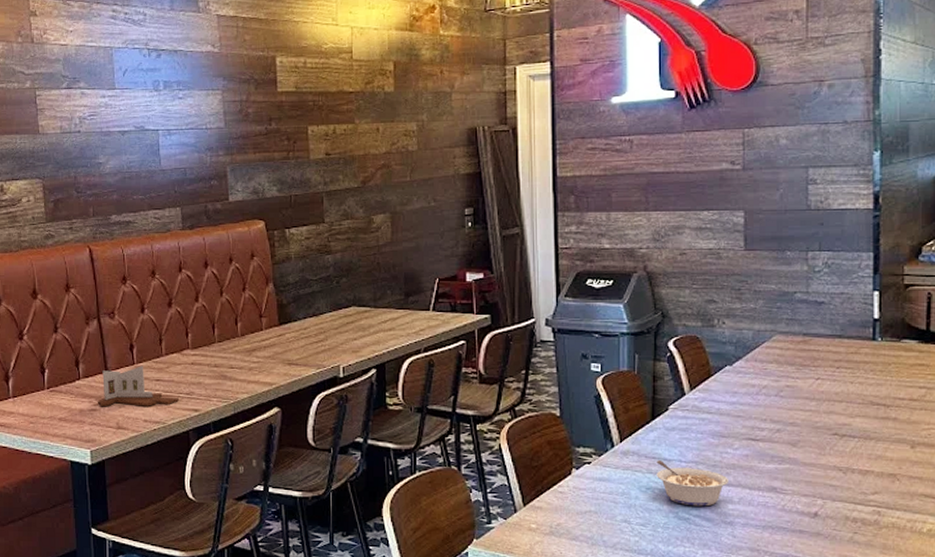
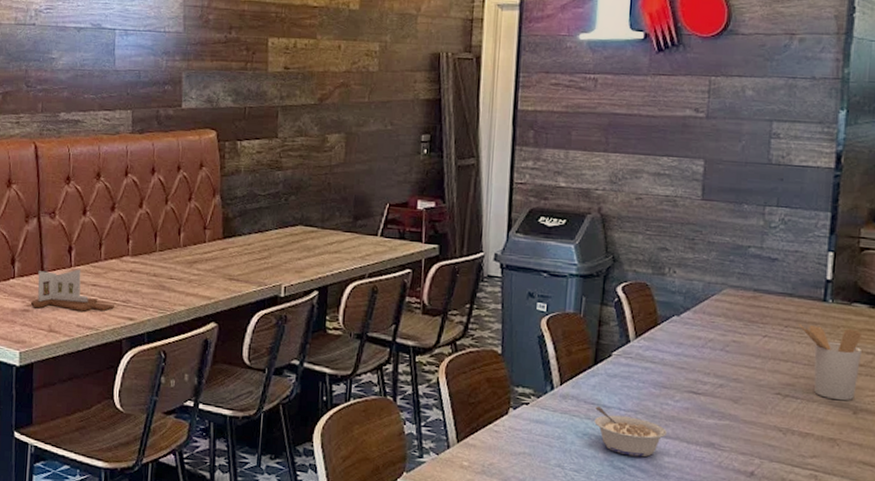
utensil holder: none [850,363,914,436] -> present [799,323,861,401]

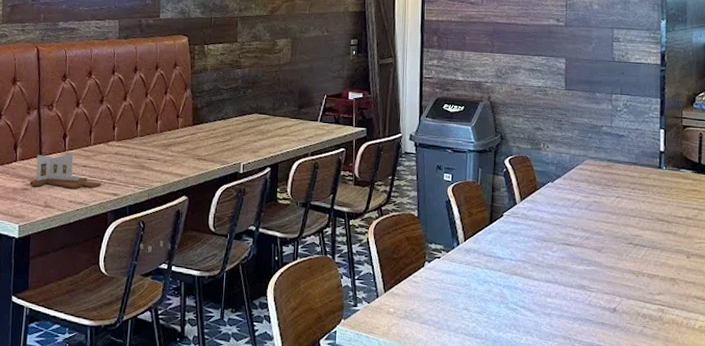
legume: present [594,406,667,457] -> none [492,258,548,299]
utensil holder: present [799,323,861,401] -> none [642,186,689,248]

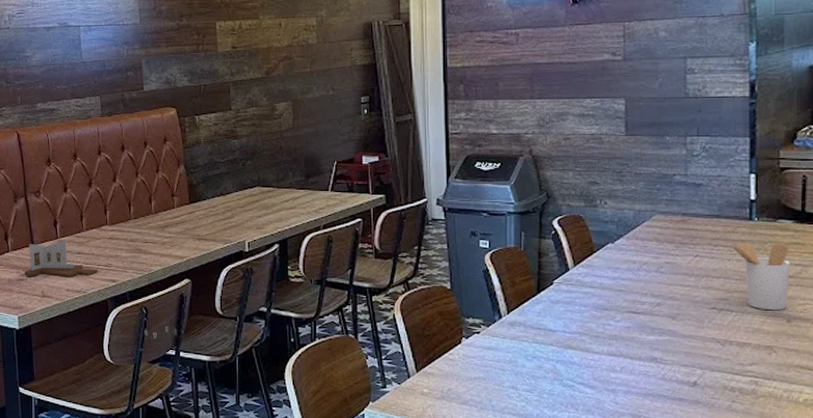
utensil holder: none [642,186,689,248] -> present [727,242,790,311]

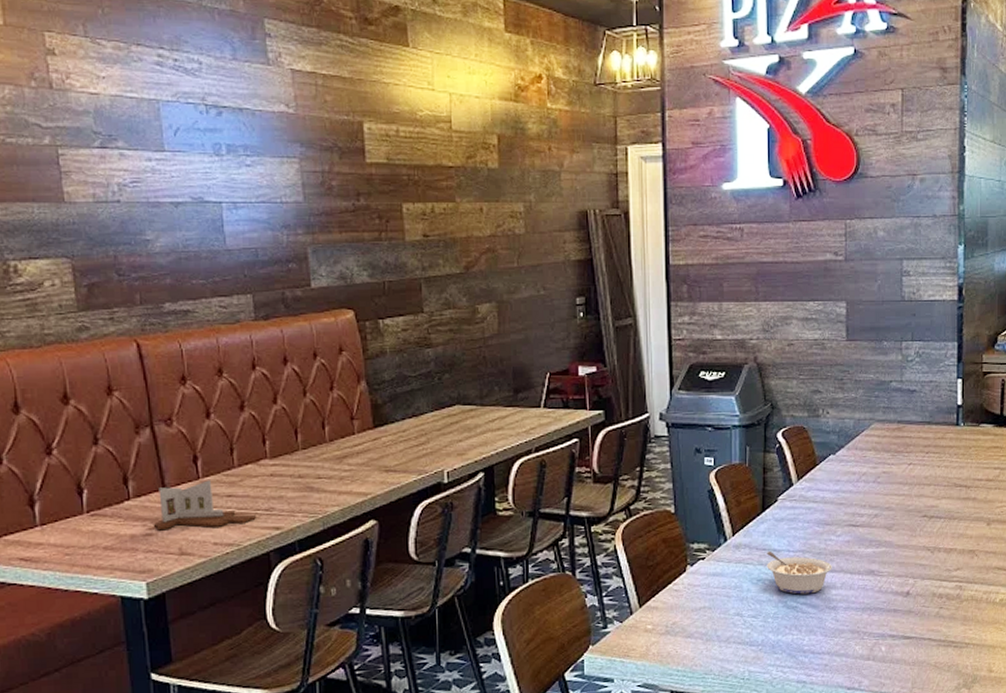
legume: none [542,331,611,375] -> present [767,552,832,595]
utensil holder: present [727,242,790,311] -> none [937,448,990,515]

